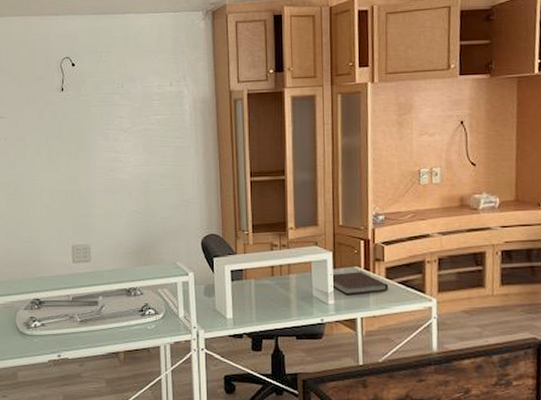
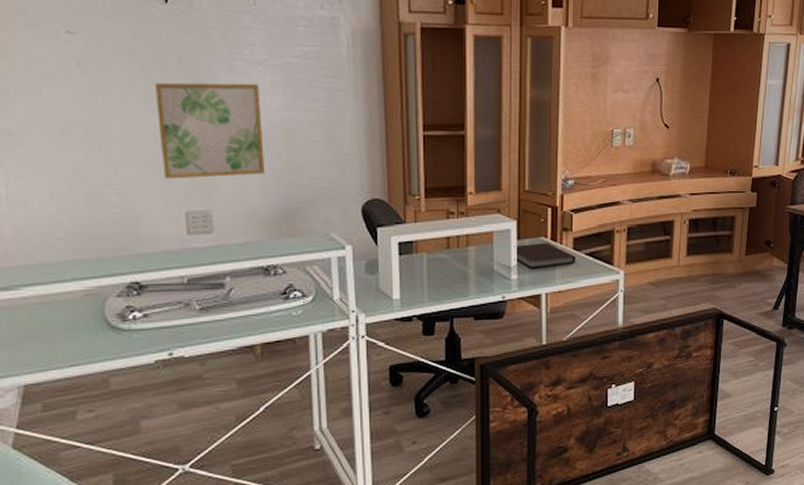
wall art: none [54,146,129,221] -> present [156,82,265,179]

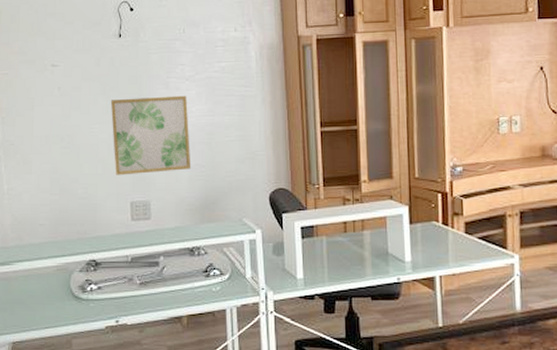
notebook: present [514,243,577,269] -> none [407,227,469,253]

